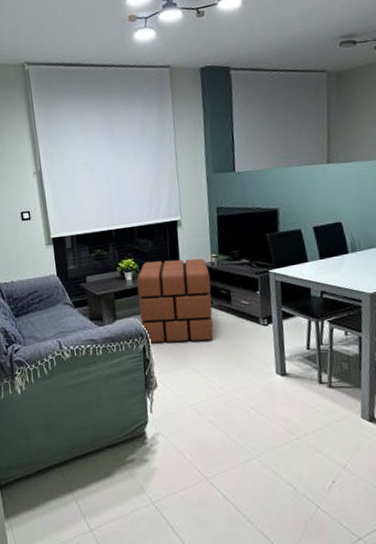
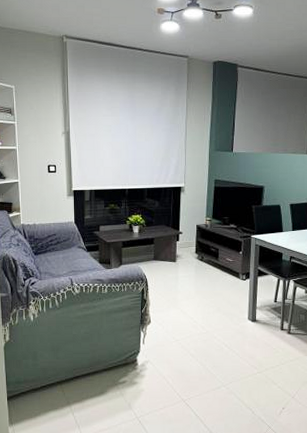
pouf: present [136,258,214,343] -> none [142,218,204,288]

